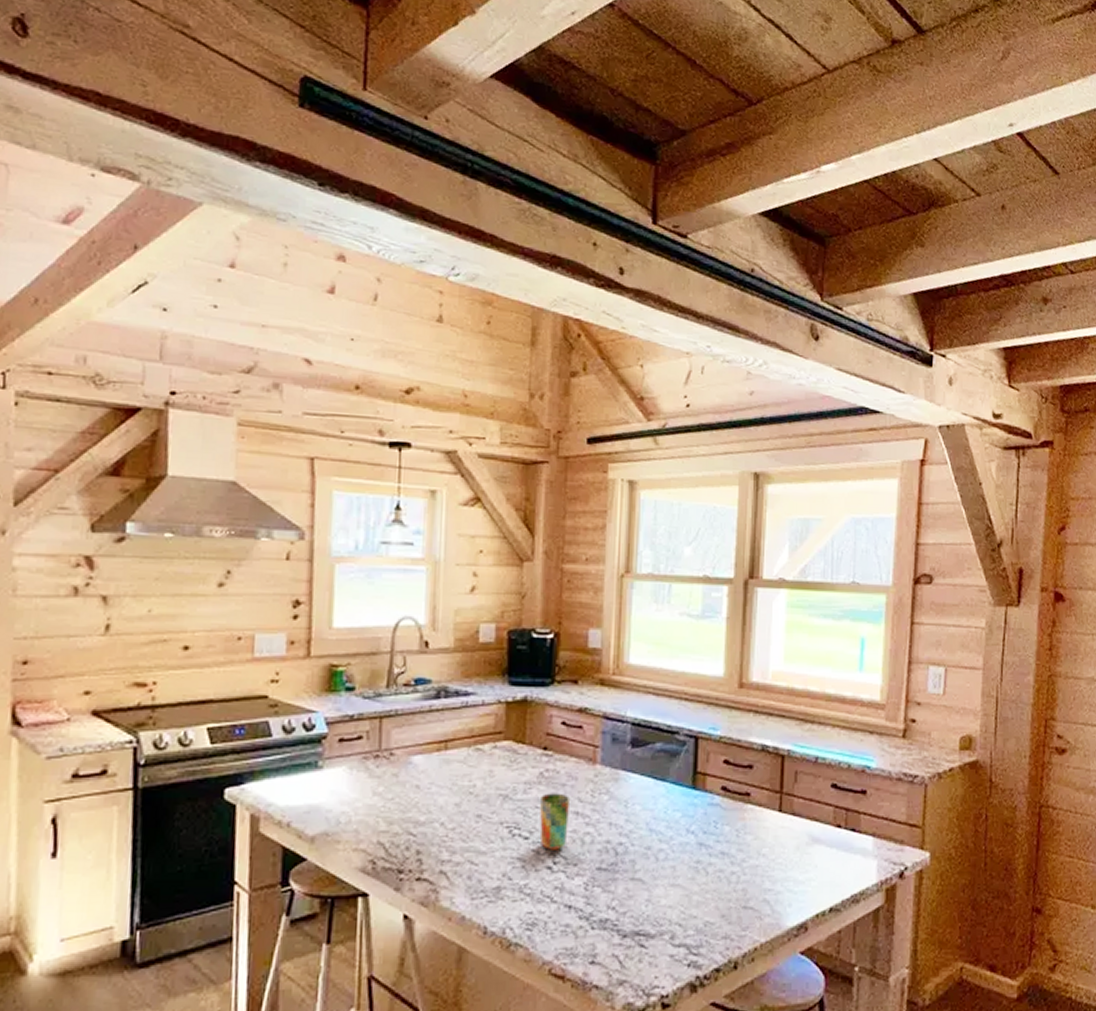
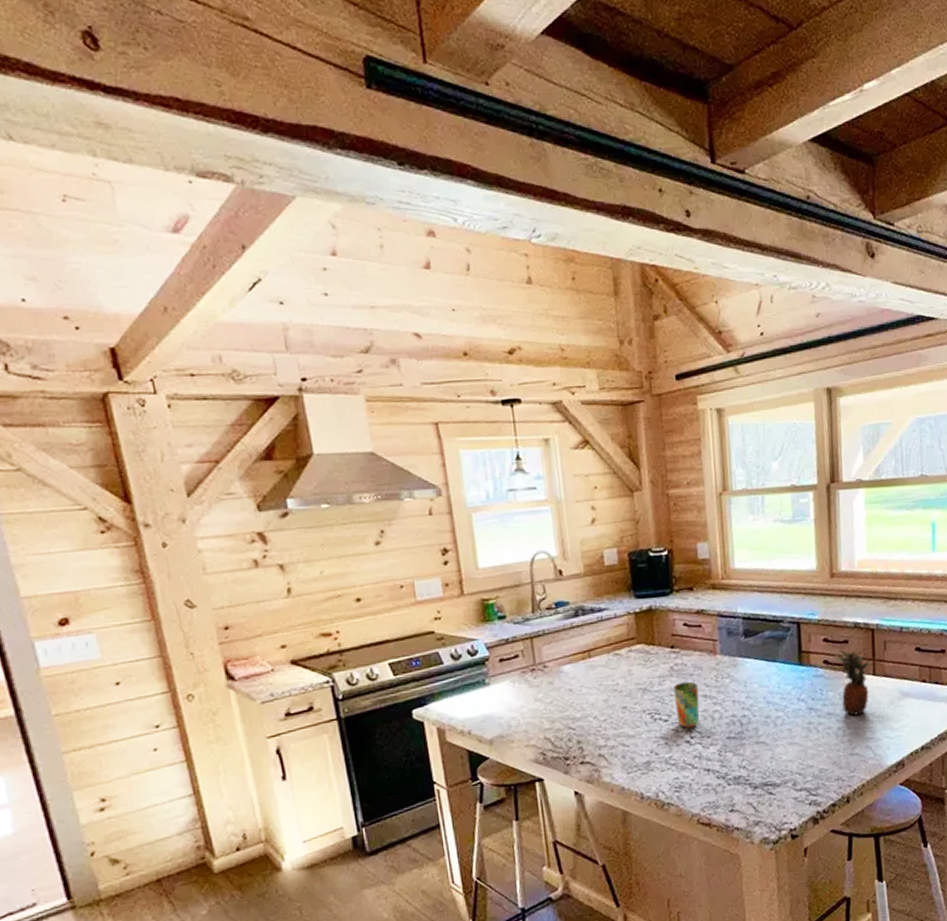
fruit: none [733,774,779,859] -> present [832,648,872,716]

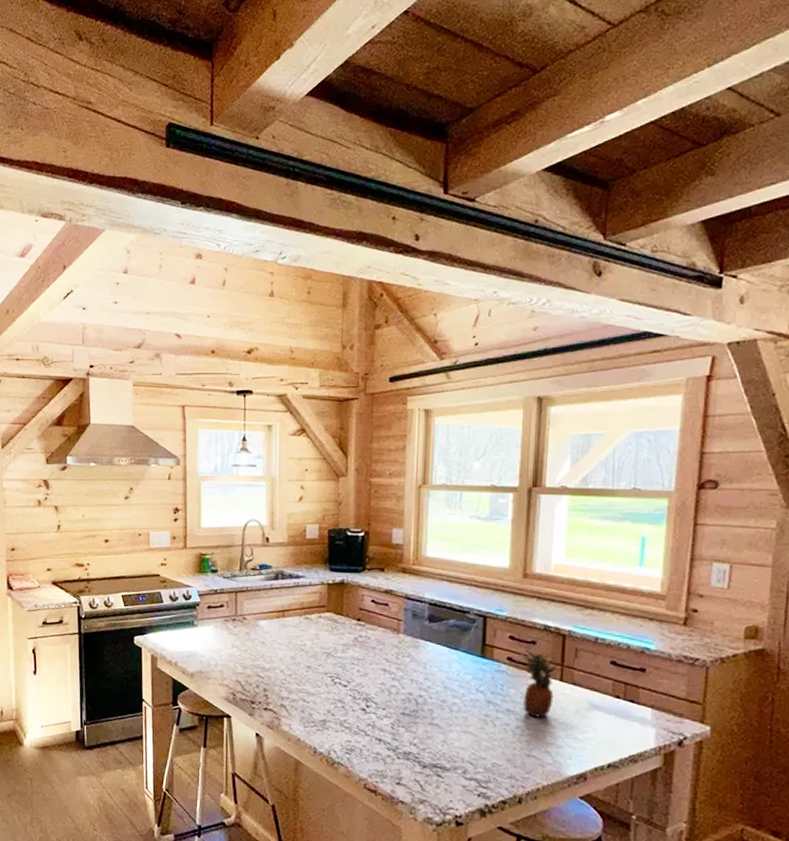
cup: present [674,681,700,728] -> none [355,653,380,697]

